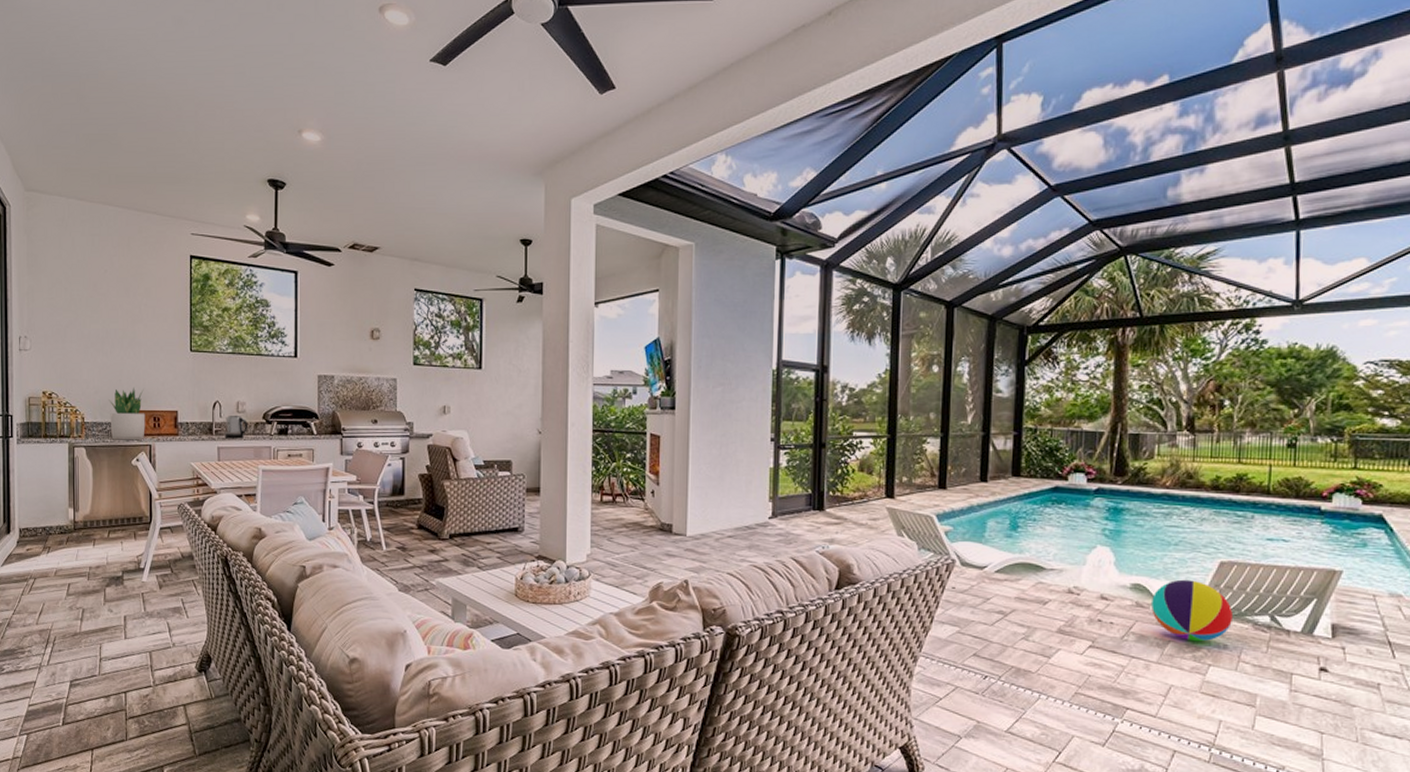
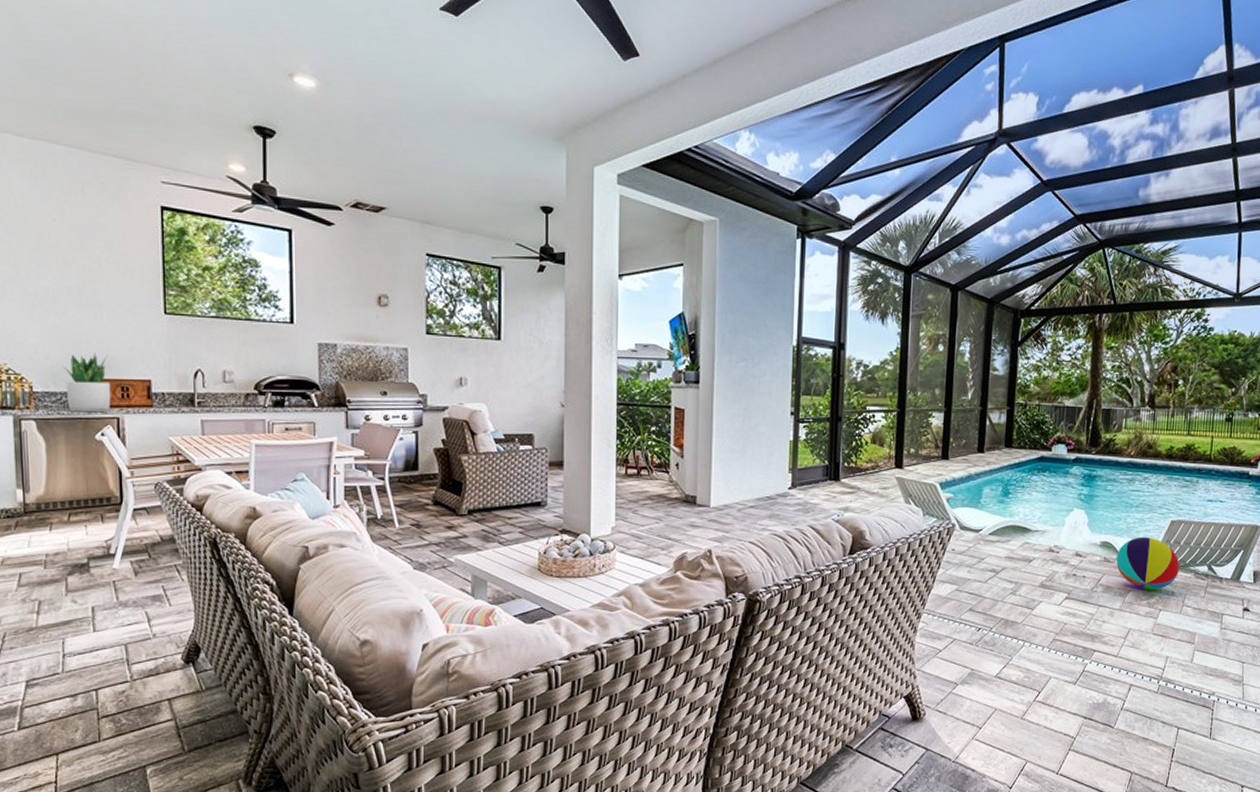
kettle: present [224,414,249,439] -> none [209,385,238,411]

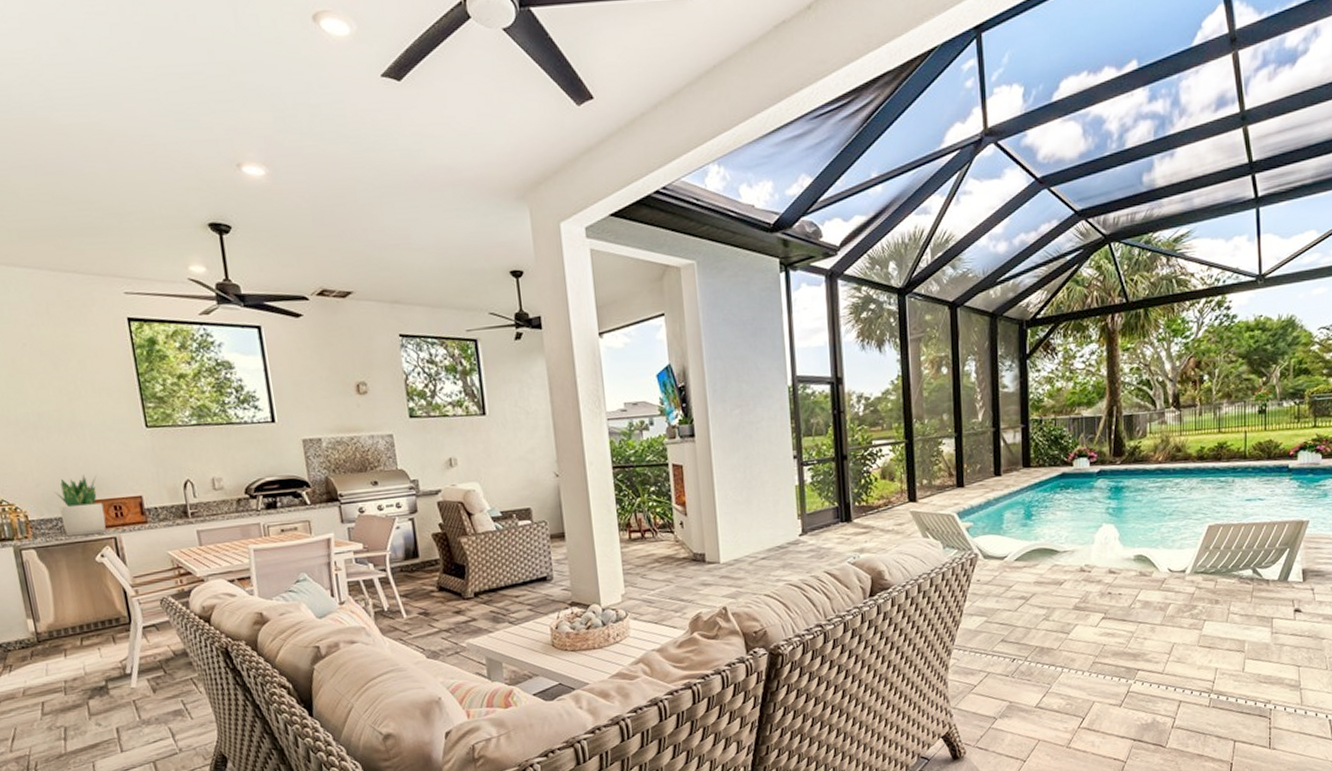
beach ball: present [1115,537,1180,590] -> none [1152,545,1221,601]

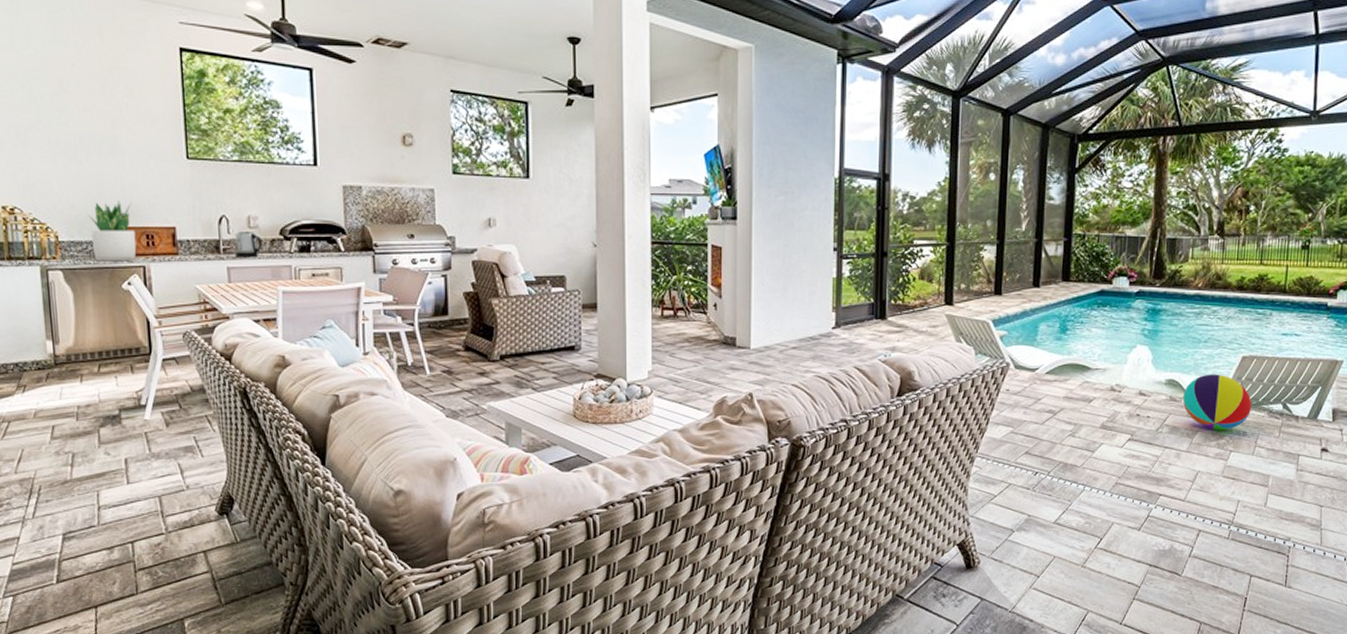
kettle: none [201,492,230,521] -> present [234,230,263,258]
beach ball: none [1152,545,1221,601] -> present [1182,374,1252,430]

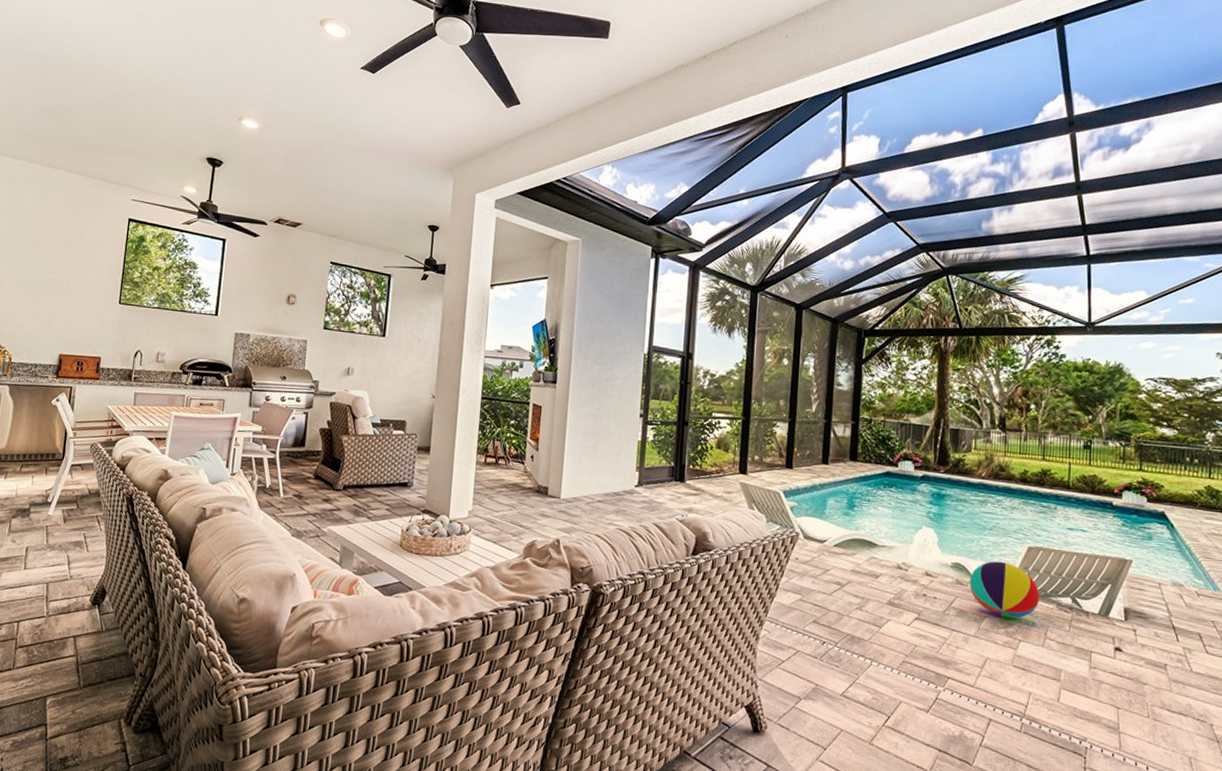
planter: present [88,200,137,261] -> none [35,333,72,382]
kettle: present [234,230,263,258] -> none [142,364,166,387]

